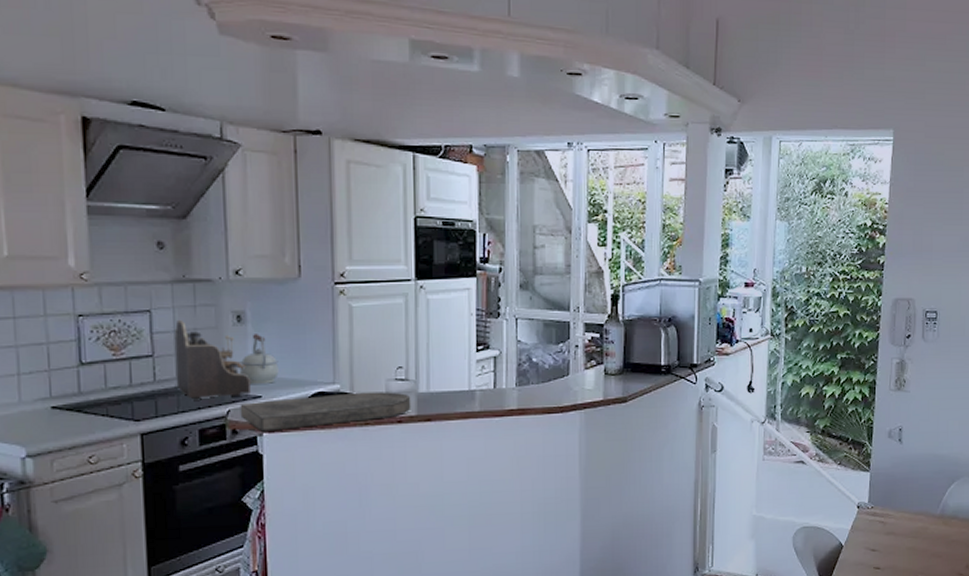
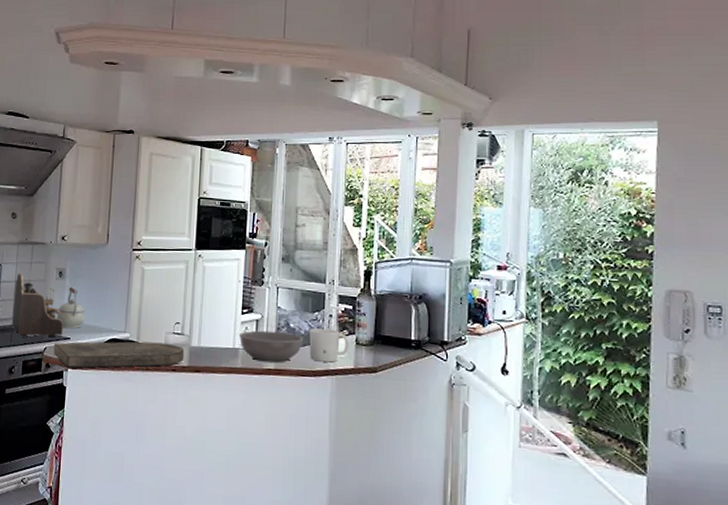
bowl: none [474,367,547,404] -> present [238,330,303,364]
mug: none [554,361,597,397] -> present [309,328,349,363]

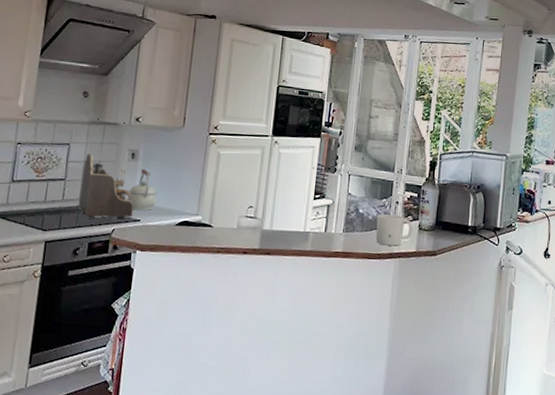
cutting board: present [53,341,185,368] -> none [121,224,256,250]
bowl: present [238,330,303,364] -> none [310,215,370,247]

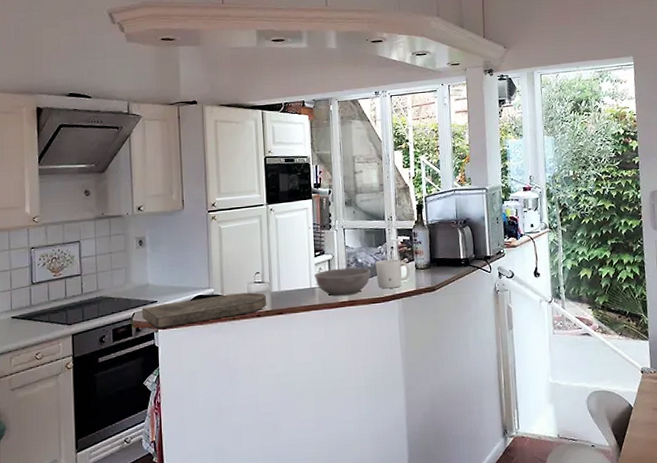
spice rack: present [78,152,135,220] -> none [96,246,150,307]
cutting board: none [121,224,256,250] -> present [141,292,267,329]
kettle: present [127,169,157,211] -> none [141,253,169,293]
bowl: none [310,215,370,247] -> present [314,267,371,297]

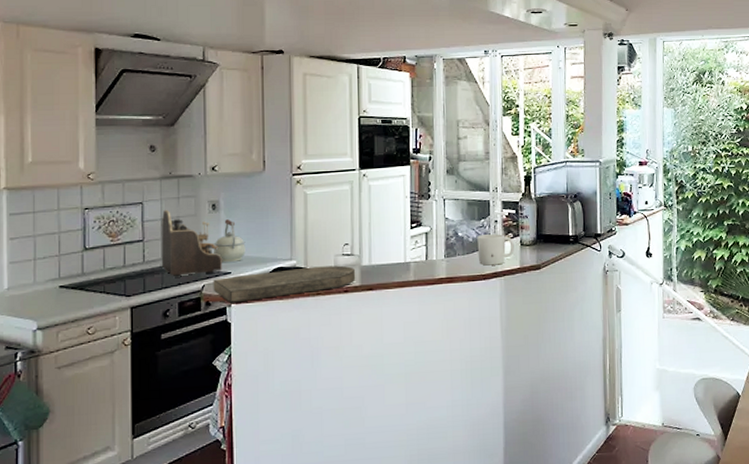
spice rack: none [96,246,150,307] -> present [161,209,223,277]
kettle: none [141,253,169,293] -> present [213,219,246,263]
bowl: present [314,267,371,297] -> none [409,241,471,273]

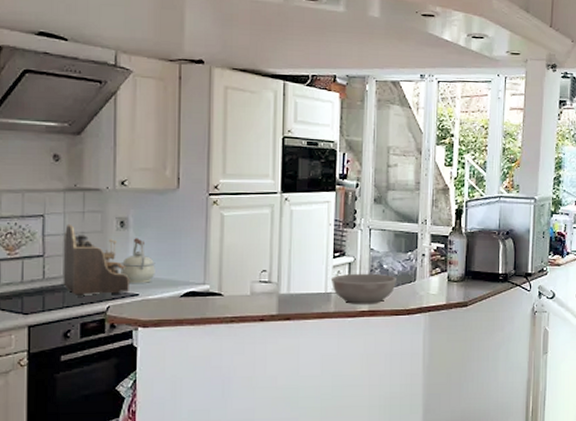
cutting board: present [213,265,356,303] -> none [118,293,273,327]
bowl: none [409,241,471,273] -> present [330,273,396,306]
mug: present [477,234,514,266] -> none [403,268,441,300]

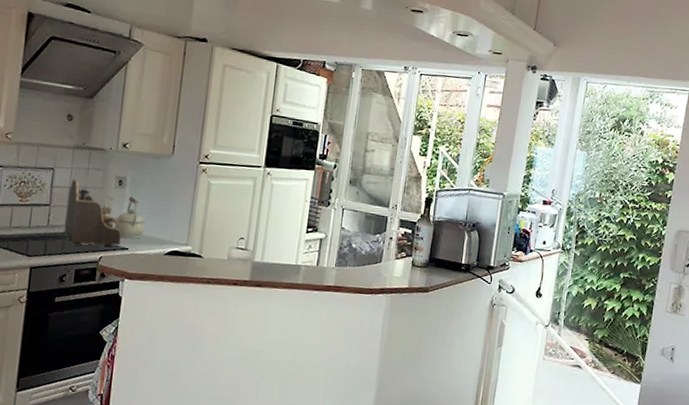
bowl: present [330,273,396,306] -> none [302,249,363,282]

